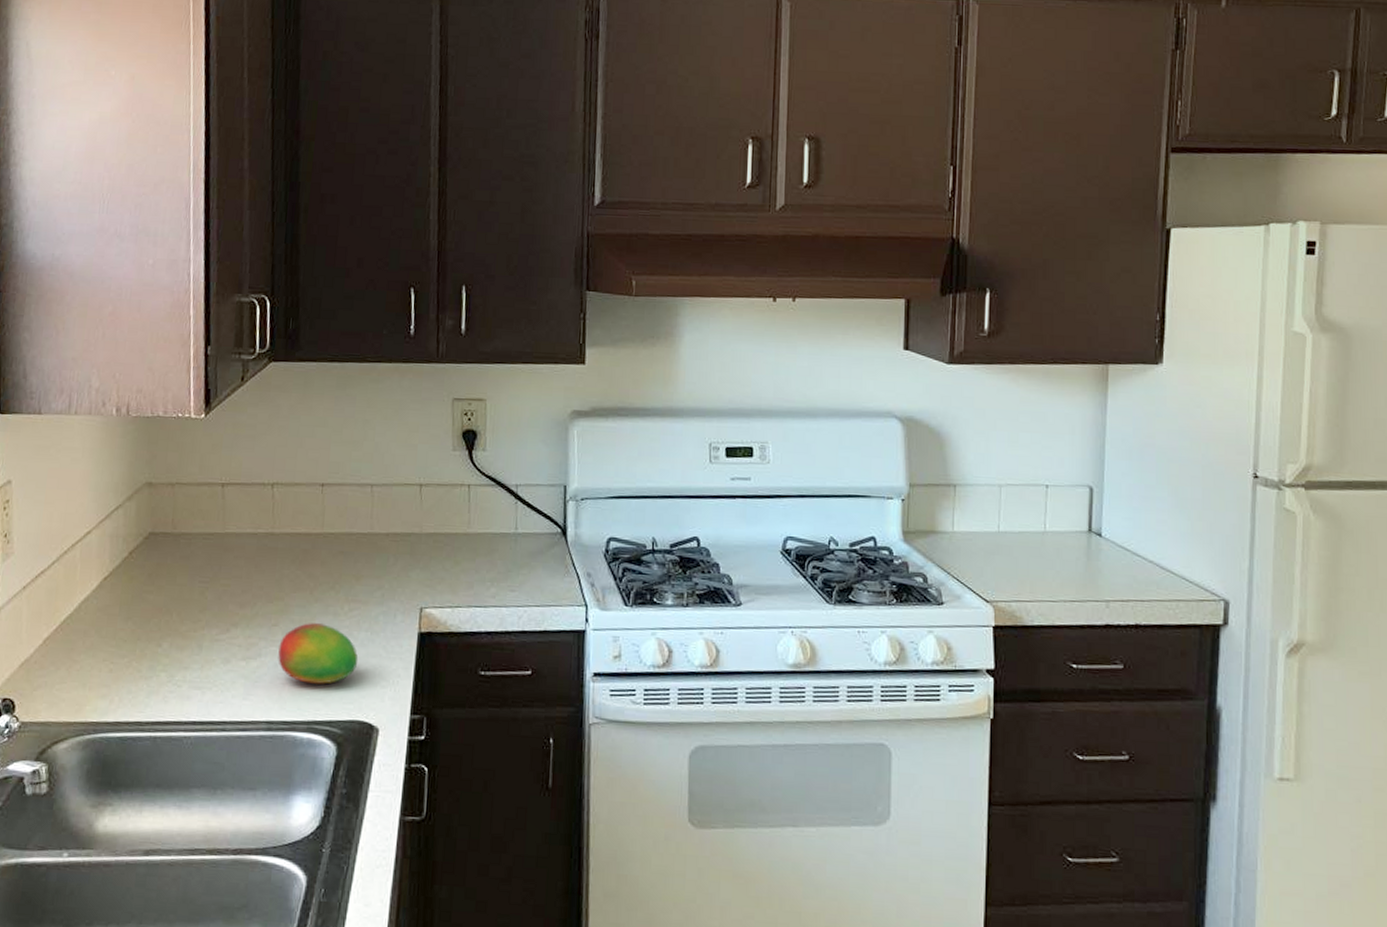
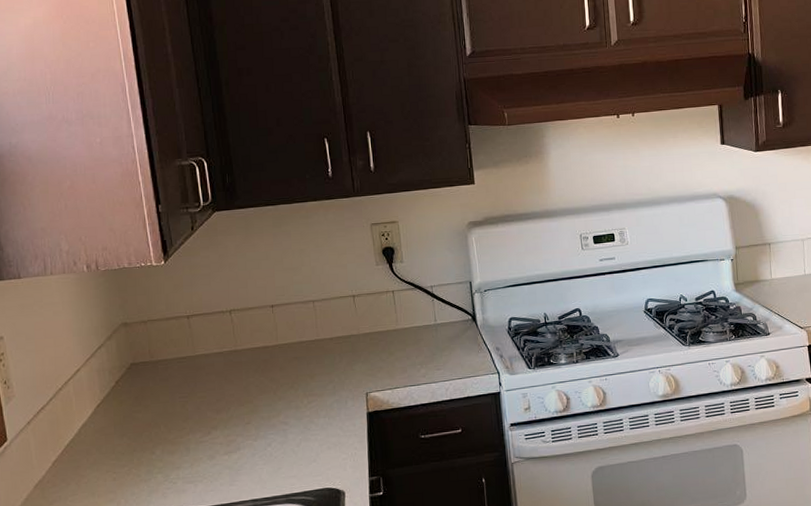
fruit: present [278,623,359,684] -> none [254,416,321,465]

